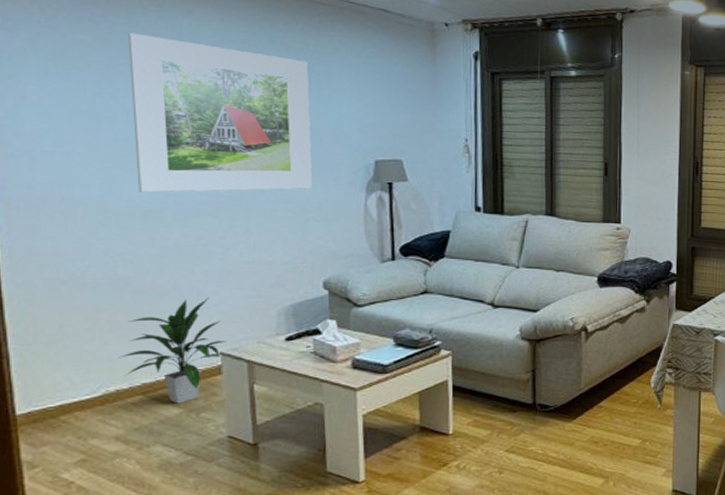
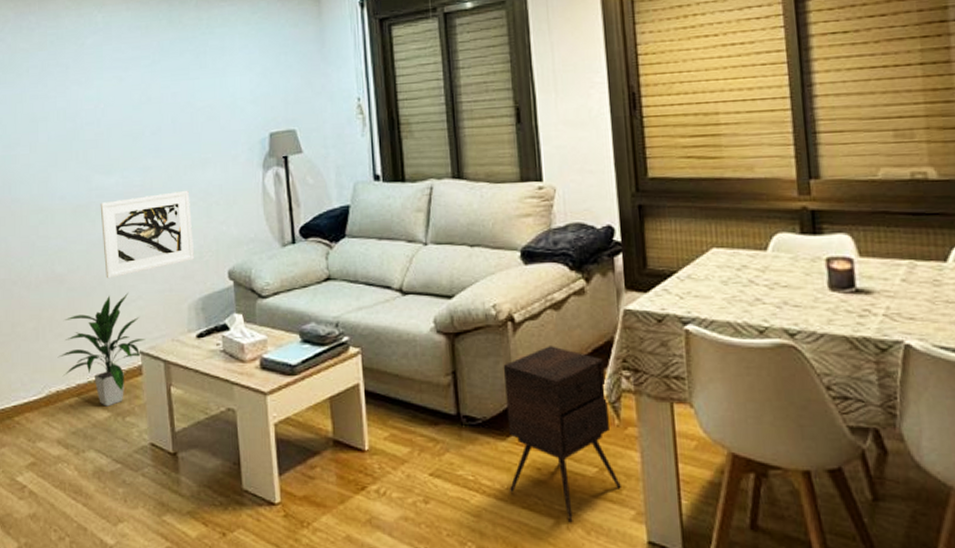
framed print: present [128,32,313,193] -> none [56,34,213,188]
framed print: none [178,204,287,284] -> present [100,190,194,279]
side table: none [570,350,657,480] -> present [503,346,621,521]

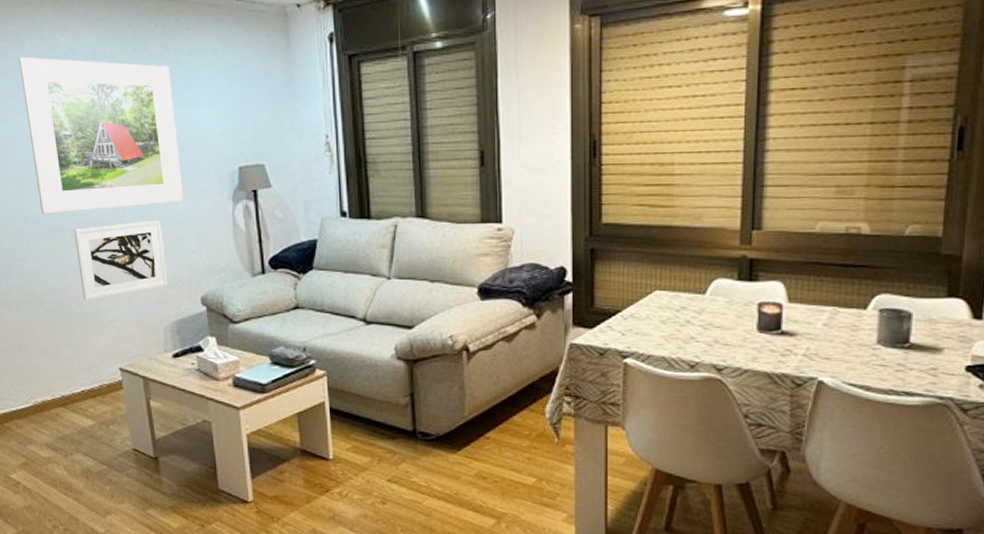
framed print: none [56,34,213,188] -> present [19,56,184,214]
indoor plant: present [57,292,146,407] -> none [41,314,125,416]
side table: present [503,346,621,521] -> none [457,373,556,521]

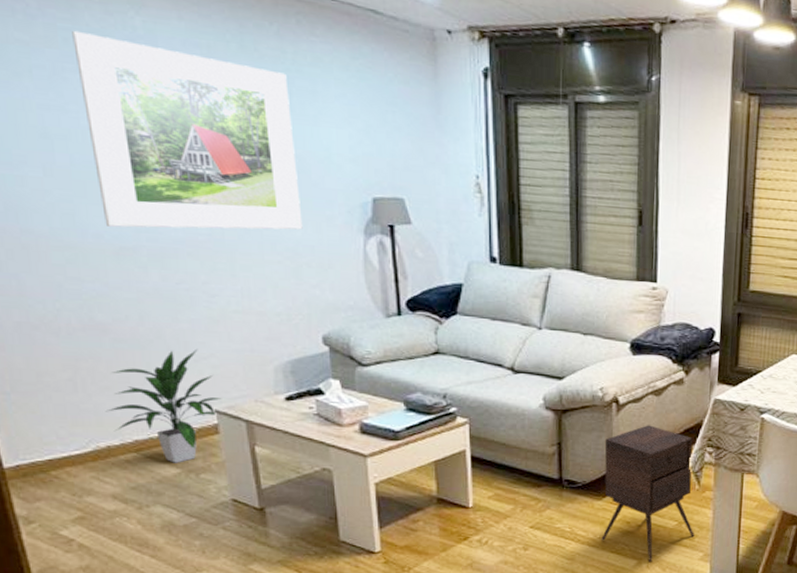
indoor plant: none [41,314,125,416] -> present [105,348,222,463]
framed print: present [74,219,168,301] -> none [153,246,280,333]
side table: none [457,373,556,521] -> present [600,425,694,562]

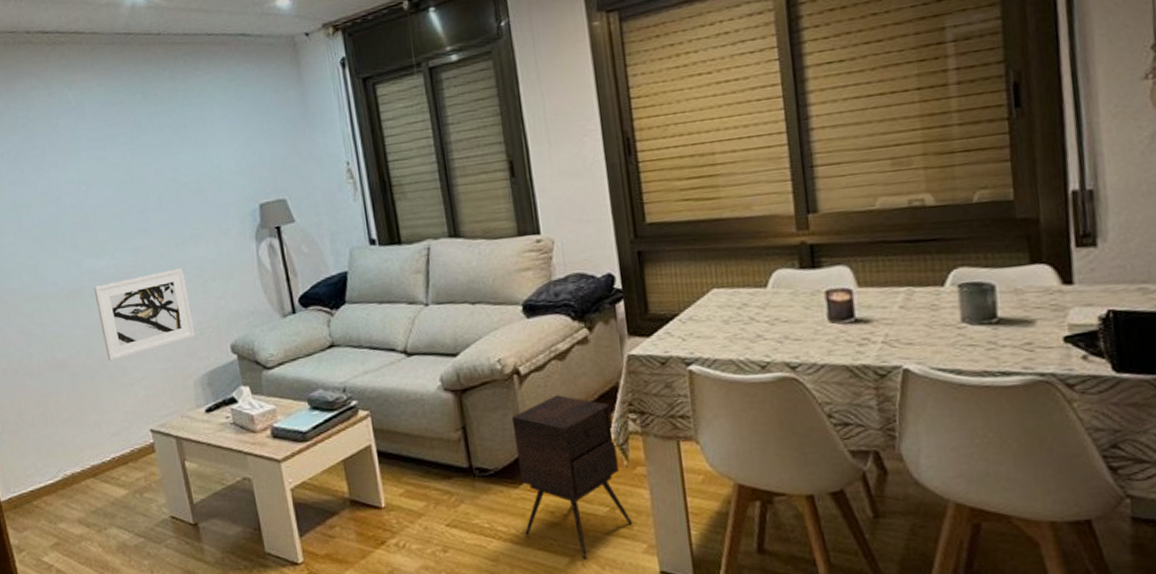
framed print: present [72,30,303,230] -> none [27,109,205,274]
indoor plant: present [105,348,222,463] -> none [68,372,155,485]
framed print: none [153,246,280,333] -> present [93,267,195,362]

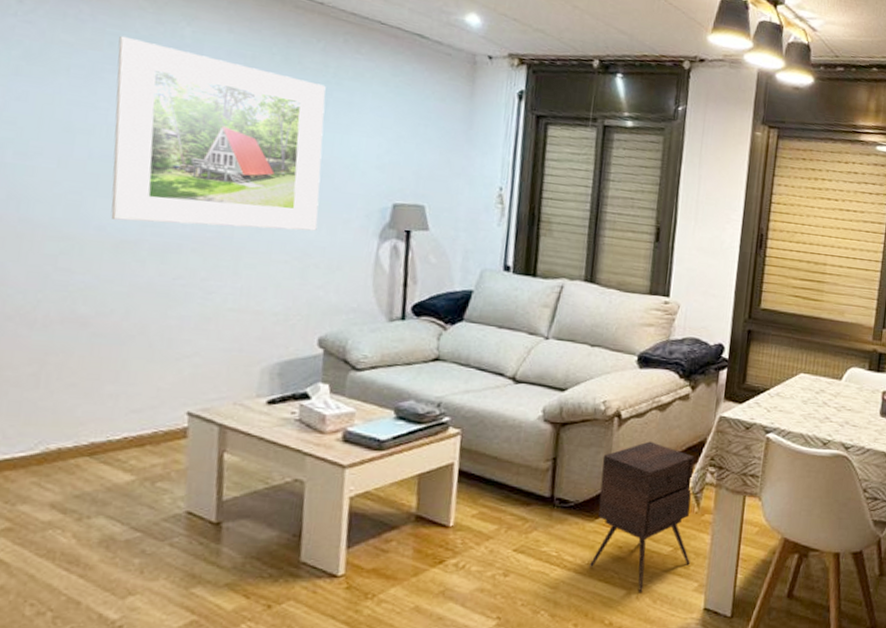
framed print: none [27,109,205,274] -> present [111,35,326,231]
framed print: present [93,267,195,362] -> none [151,242,282,329]

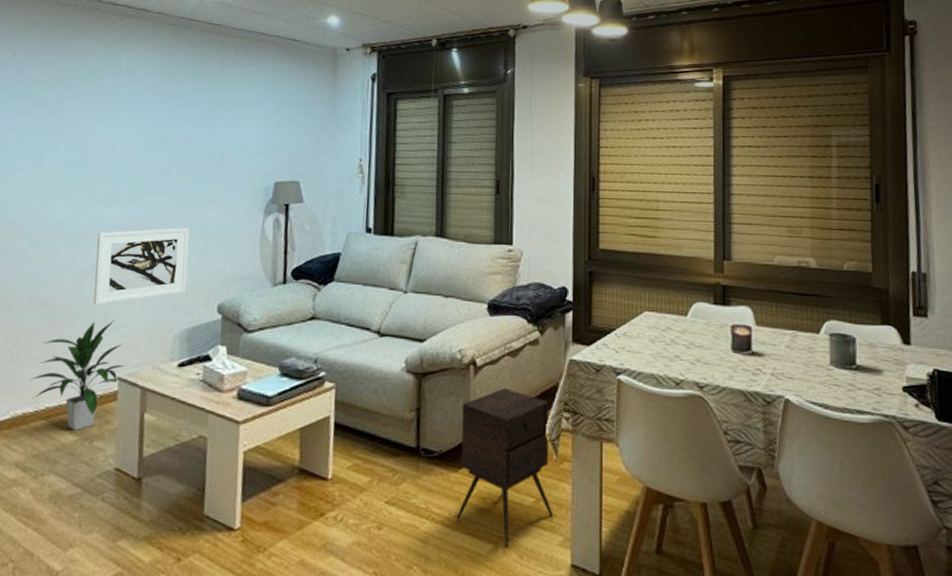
indoor plant: none [65,346,198,470] -> present [29,319,126,431]
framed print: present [111,35,326,231] -> none [67,71,222,217]
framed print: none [151,242,282,329] -> present [93,227,190,306]

